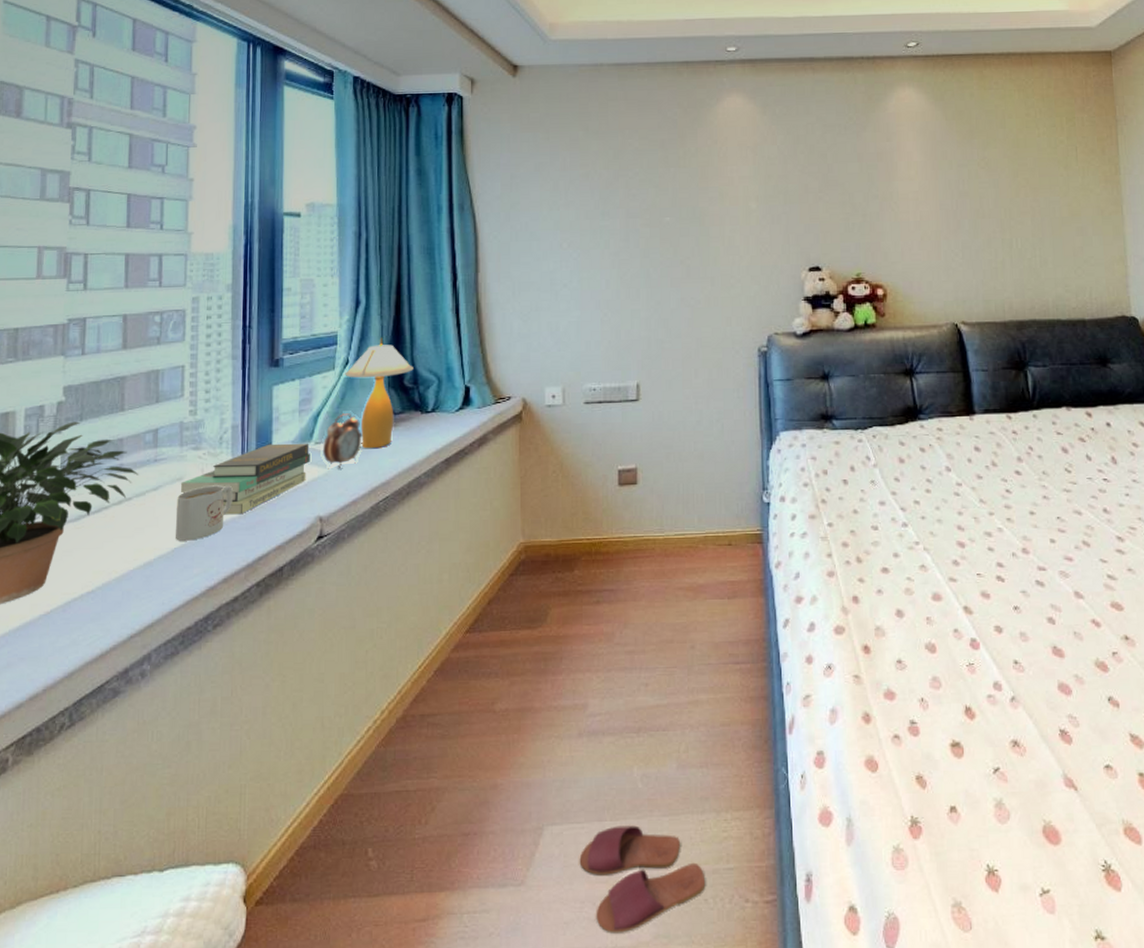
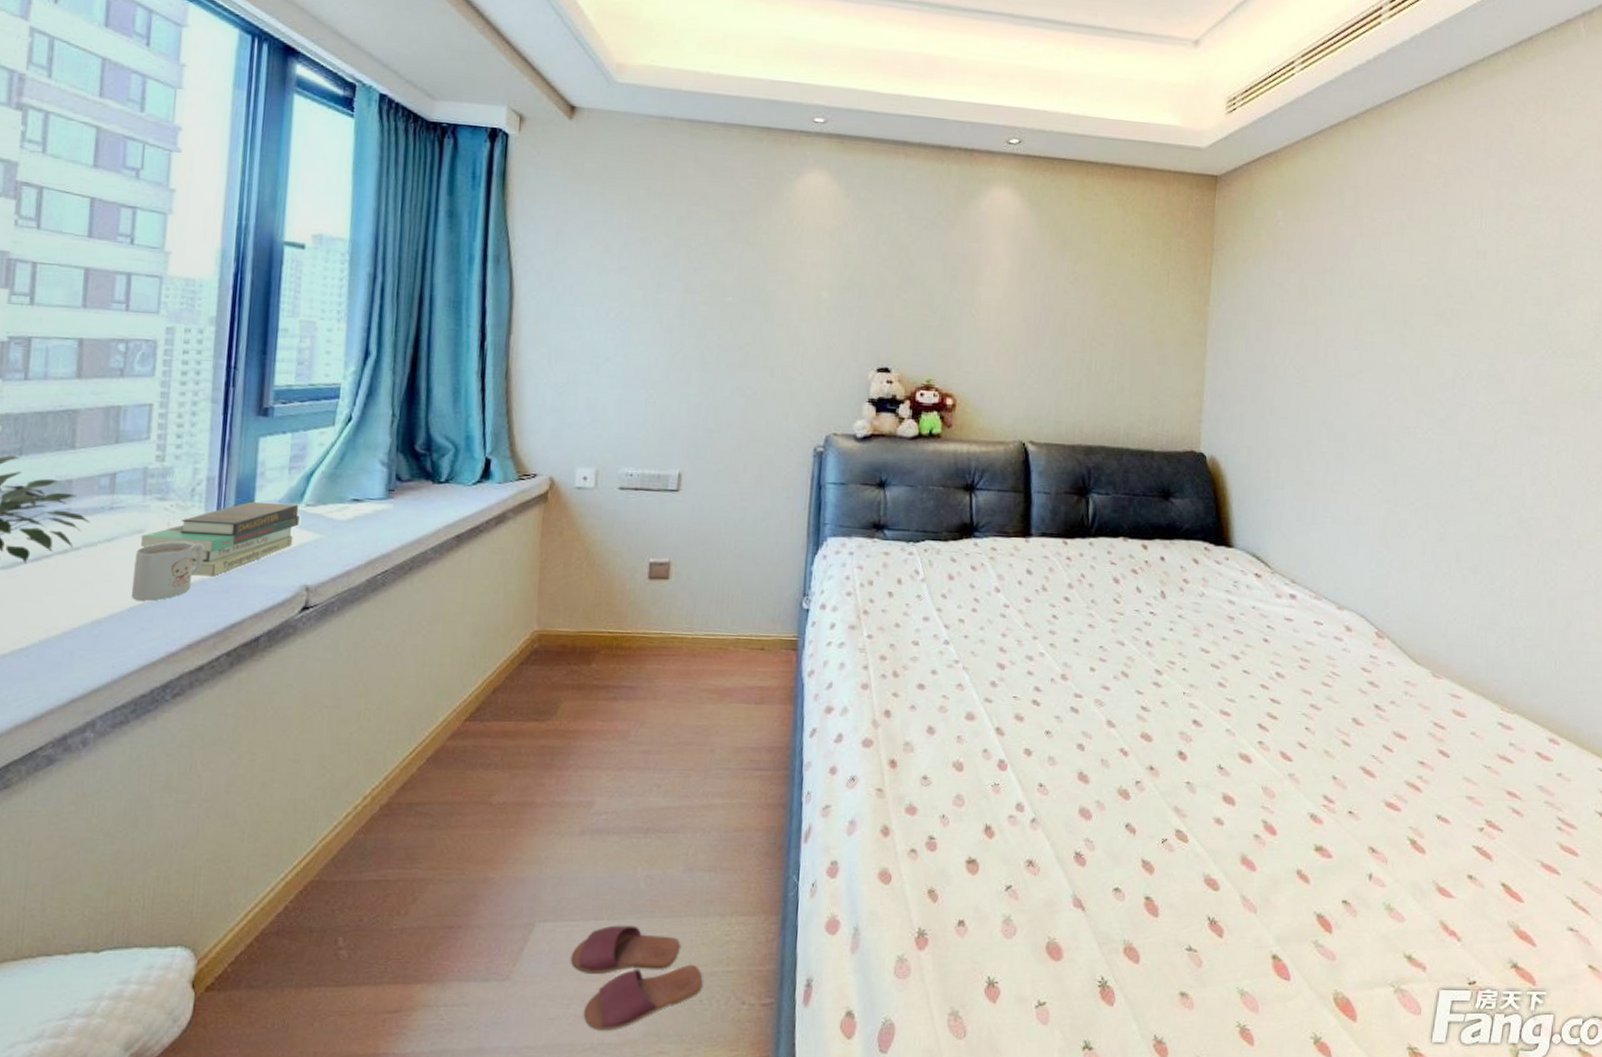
alarm clock: present [322,413,362,468] -> none [313,475,362,535]
table lamp: present [345,337,414,449] -> none [346,395,428,517]

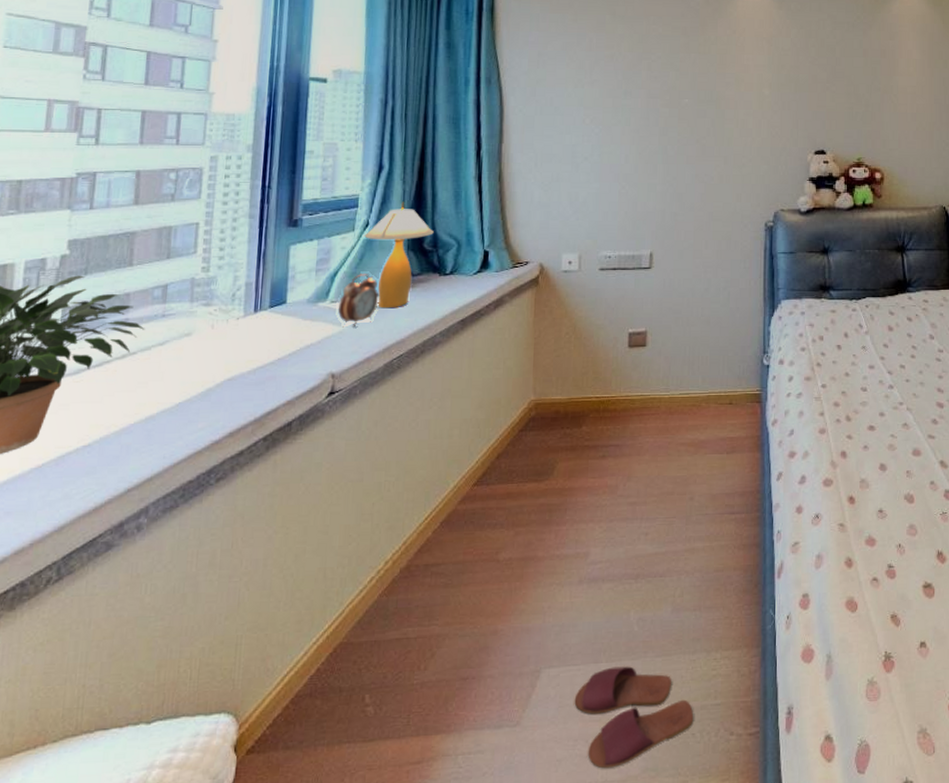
mug: present [131,541,204,601] -> none [180,341,244,396]
books: present [139,501,300,577] -> none [188,301,326,370]
alarm clock: none [313,475,362,535] -> present [337,274,379,326]
table lamp: none [346,395,428,517] -> present [364,201,434,309]

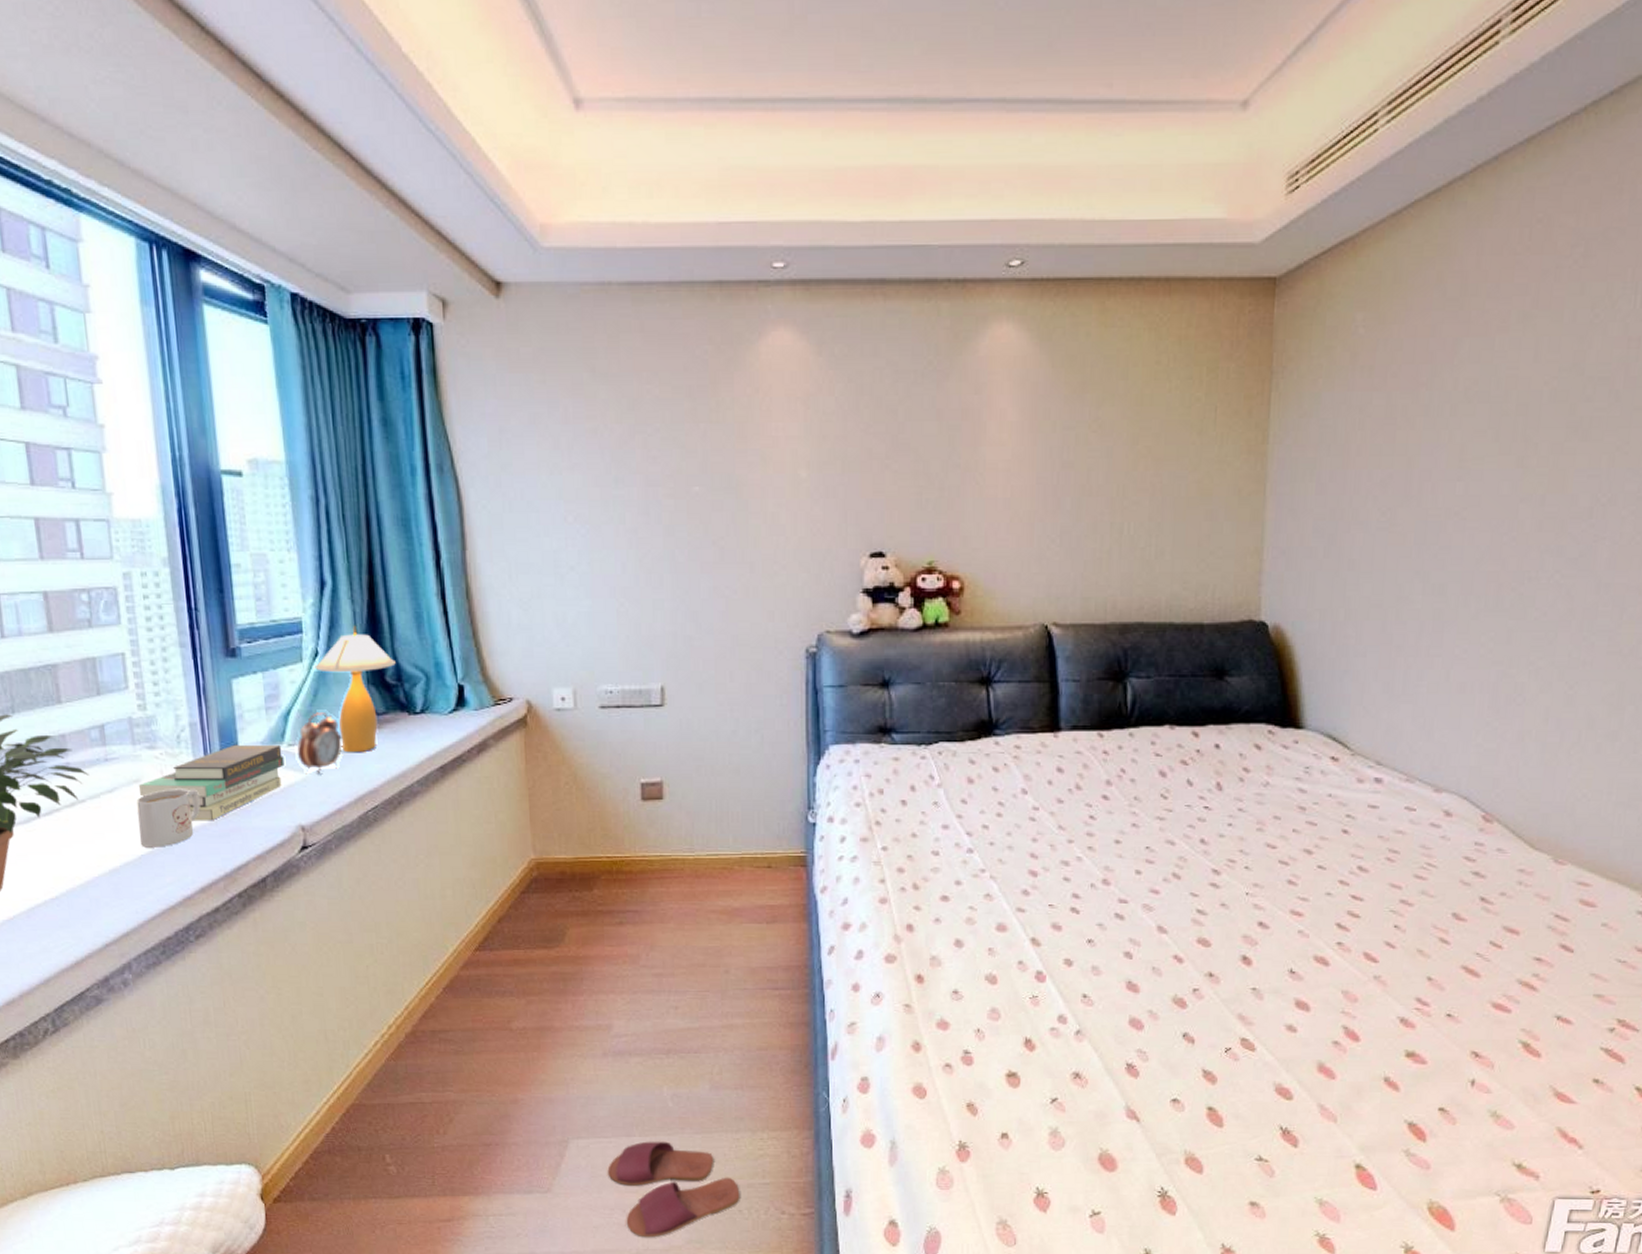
mug: none [180,341,244,396] -> present [136,789,201,848]
books: none [188,301,326,370] -> present [138,744,285,821]

